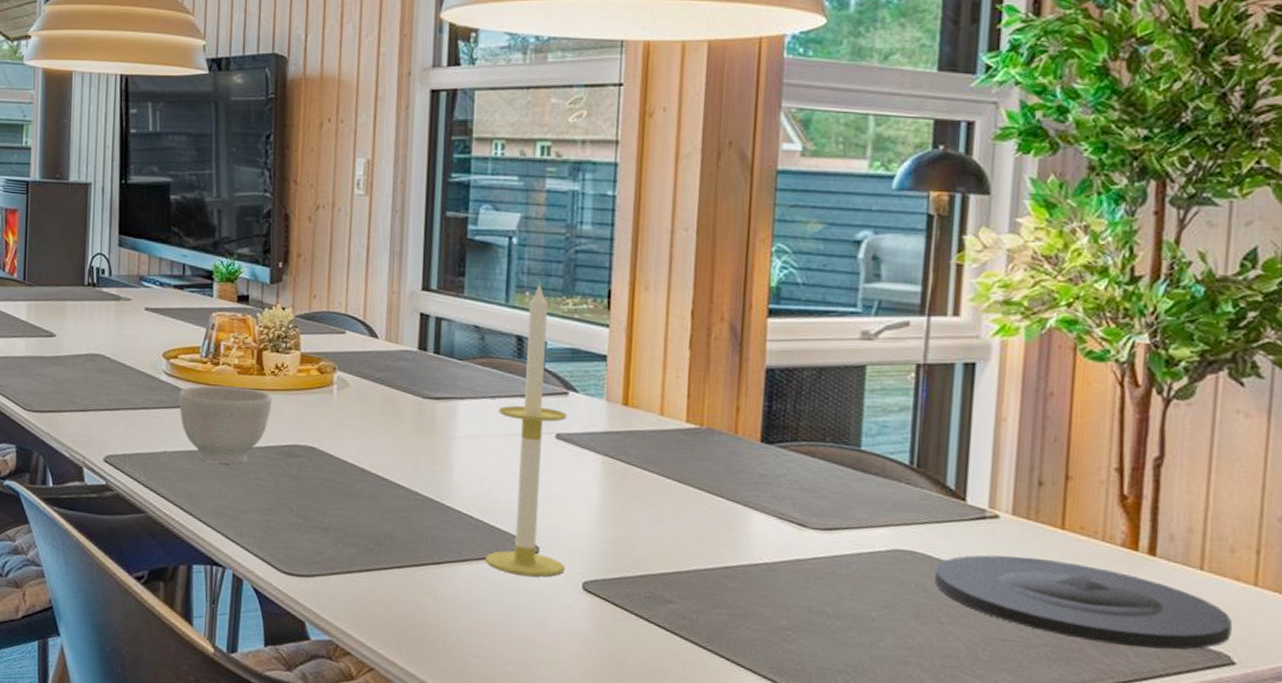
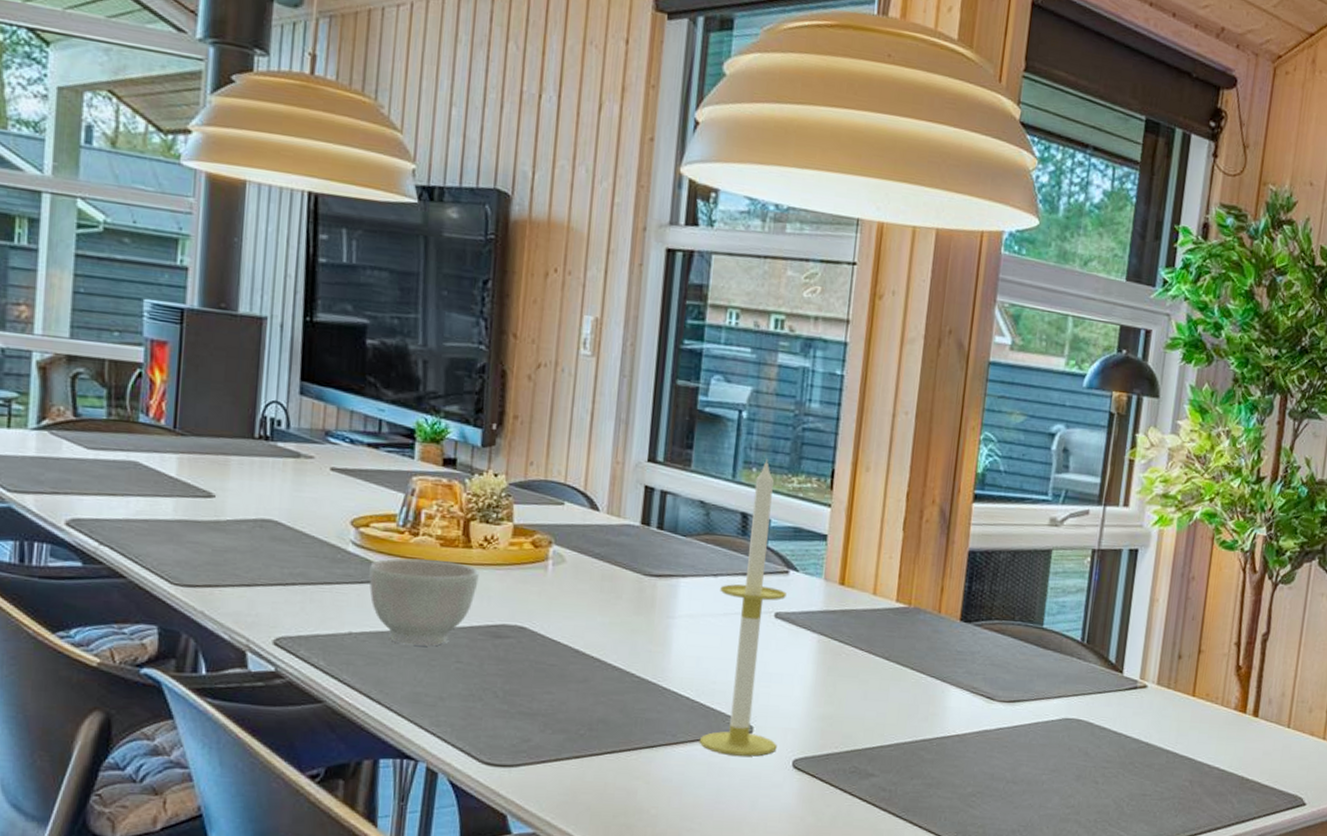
plate: present [935,554,1232,650] -> none [1094,720,1306,796]

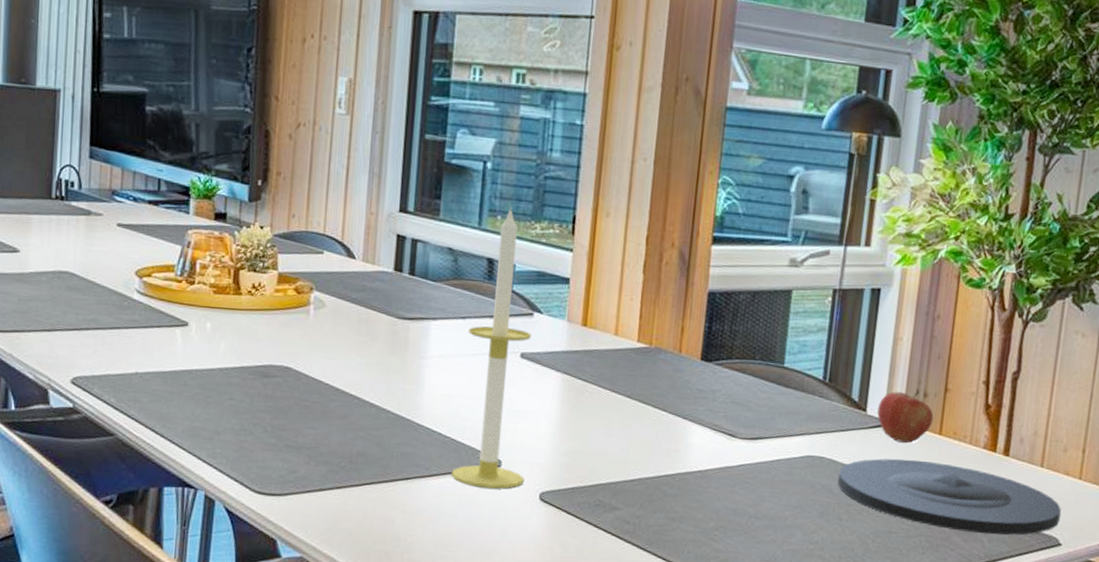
bowl: present [369,558,479,646] -> none [152,305,249,385]
plate: none [1094,720,1306,796] -> present [838,458,1061,535]
apple: none [1133,650,1188,705] -> present [877,388,934,444]

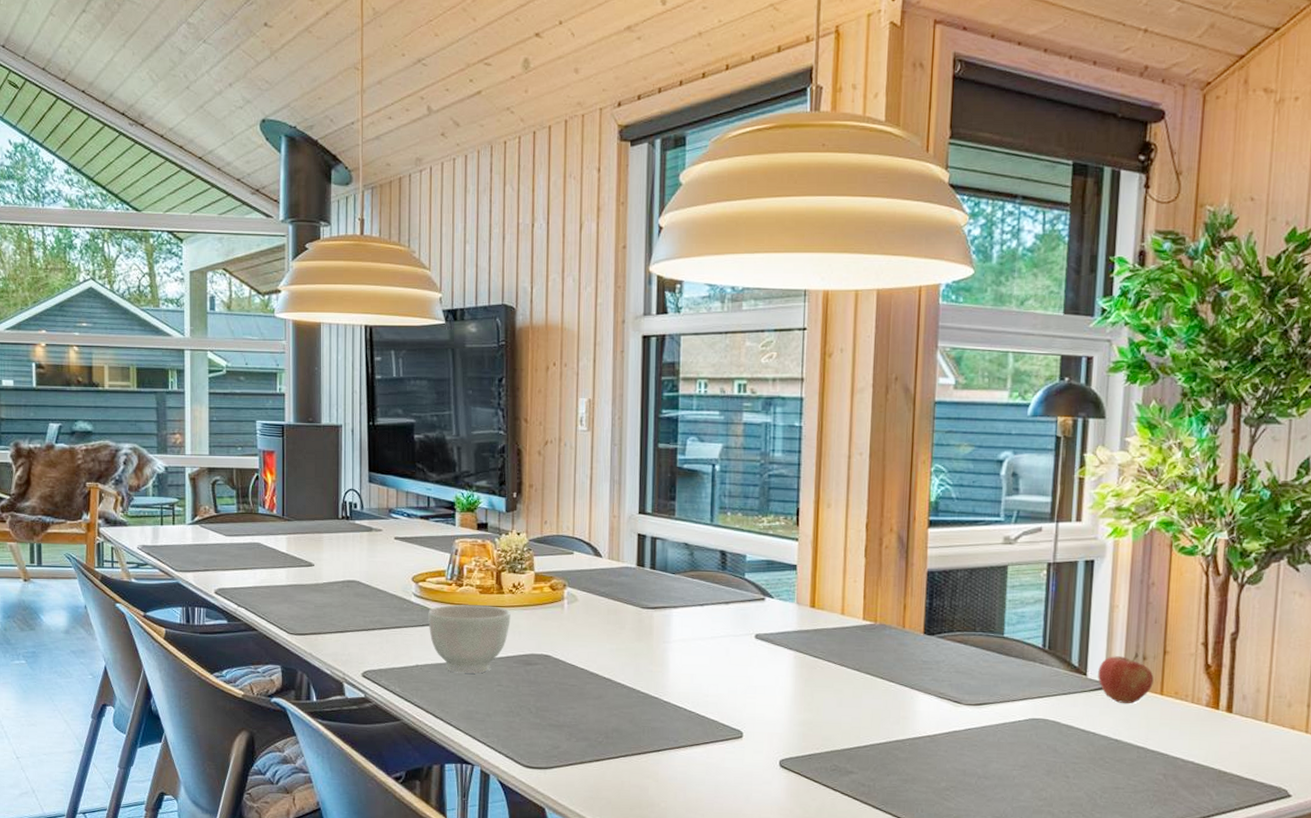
bowl: none [152,305,249,385] -> present [428,604,511,674]
candle: present [451,207,531,489] -> none [697,504,765,758]
plate: present [838,458,1061,535] -> none [1063,718,1289,788]

